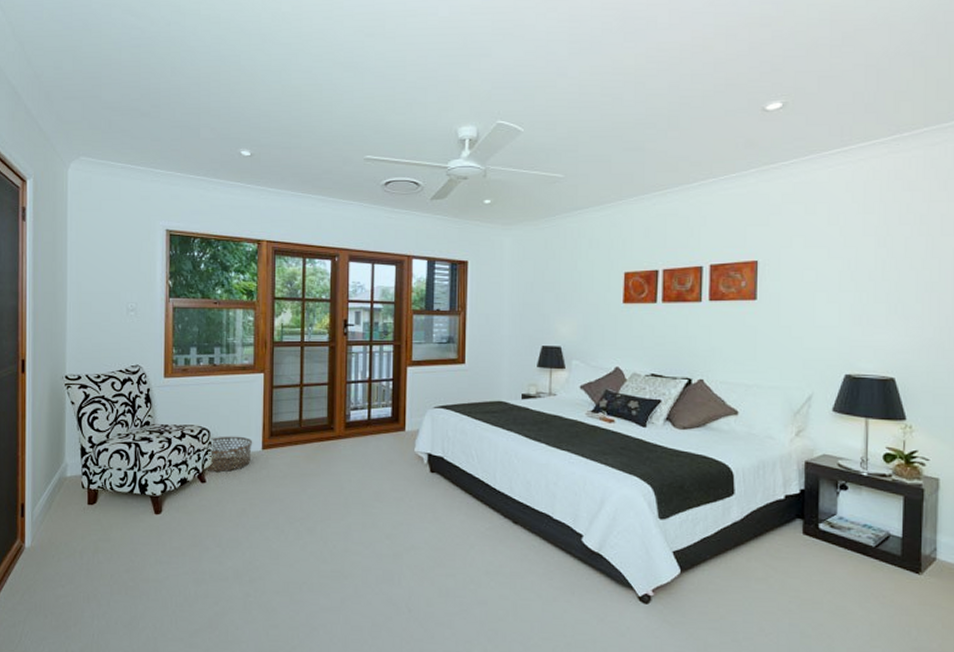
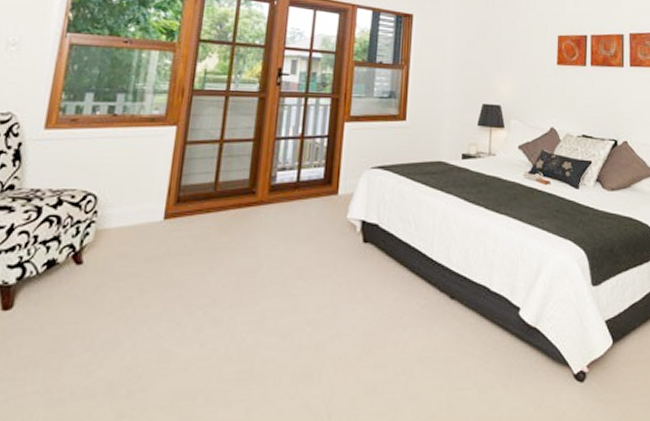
basket: present [205,436,253,471] -> none [84,202,153,249]

